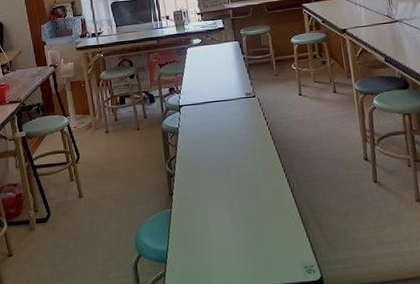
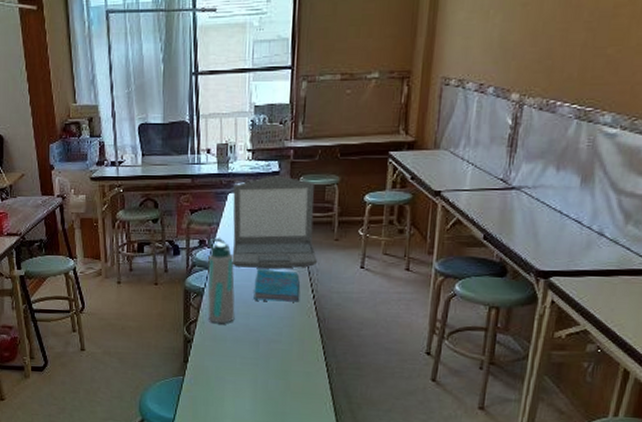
water bottle: none [176,84,207,157] -> present [207,238,235,323]
laptop: none [190,30,266,107] -> present [232,175,318,269]
cover: none [218,105,257,133] -> present [254,269,300,302]

